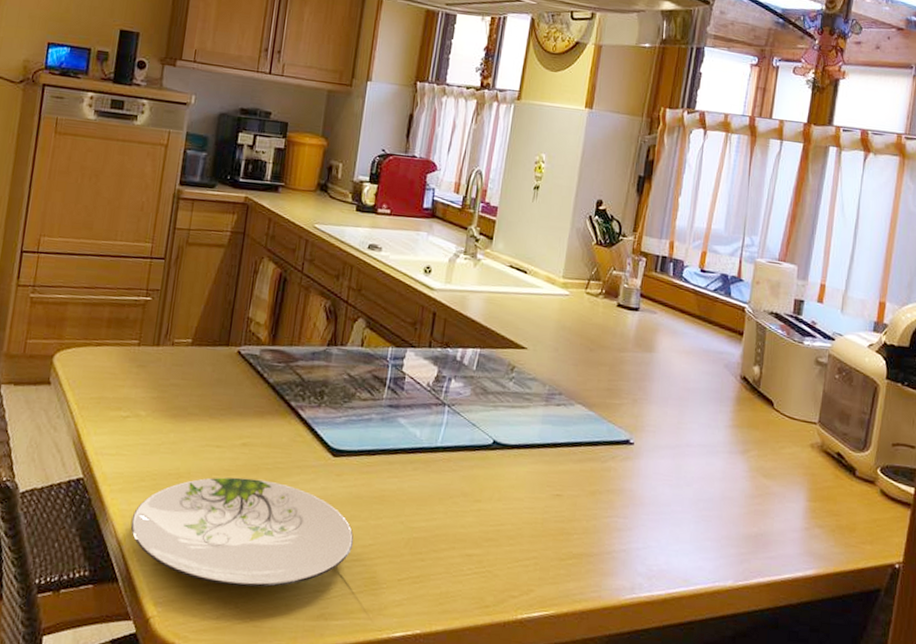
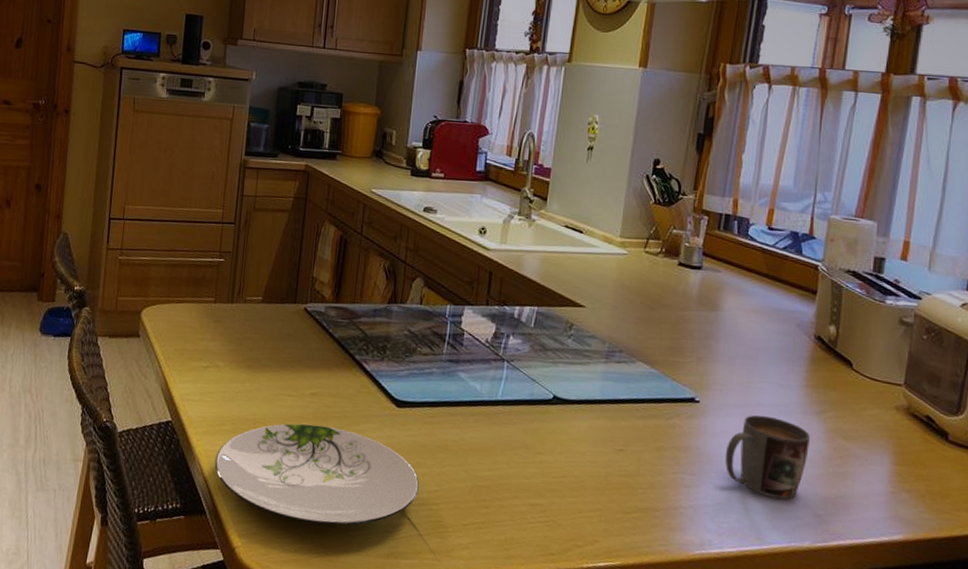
mug: none [656,455,734,540] -> present [724,415,810,500]

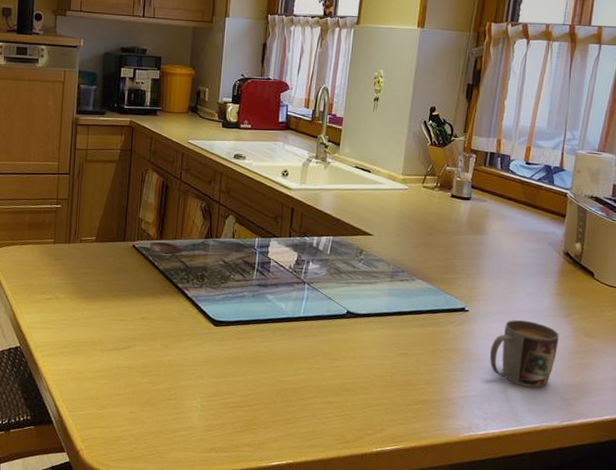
plate: present [214,423,420,526] -> none [59,344,236,428]

